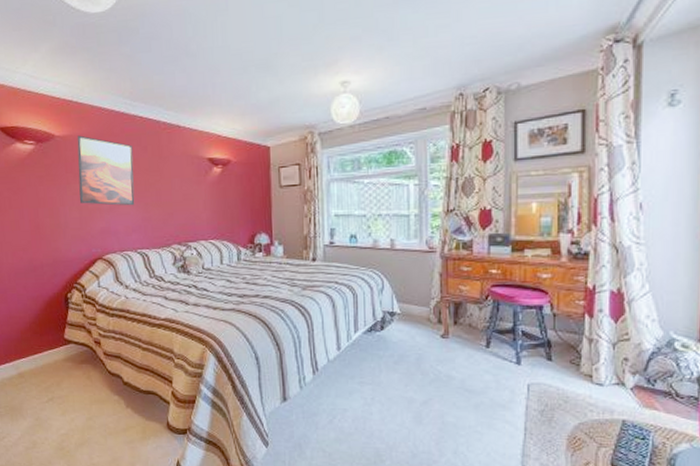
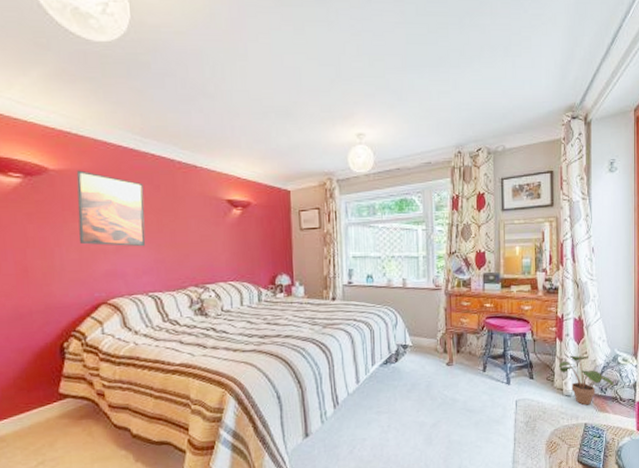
potted plant: none [586,336,669,398] -> present [558,355,615,405]

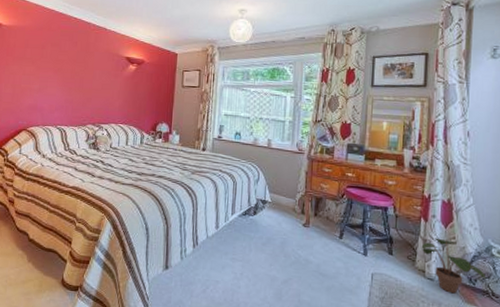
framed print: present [76,170,146,247] -> none [14,27,65,89]

